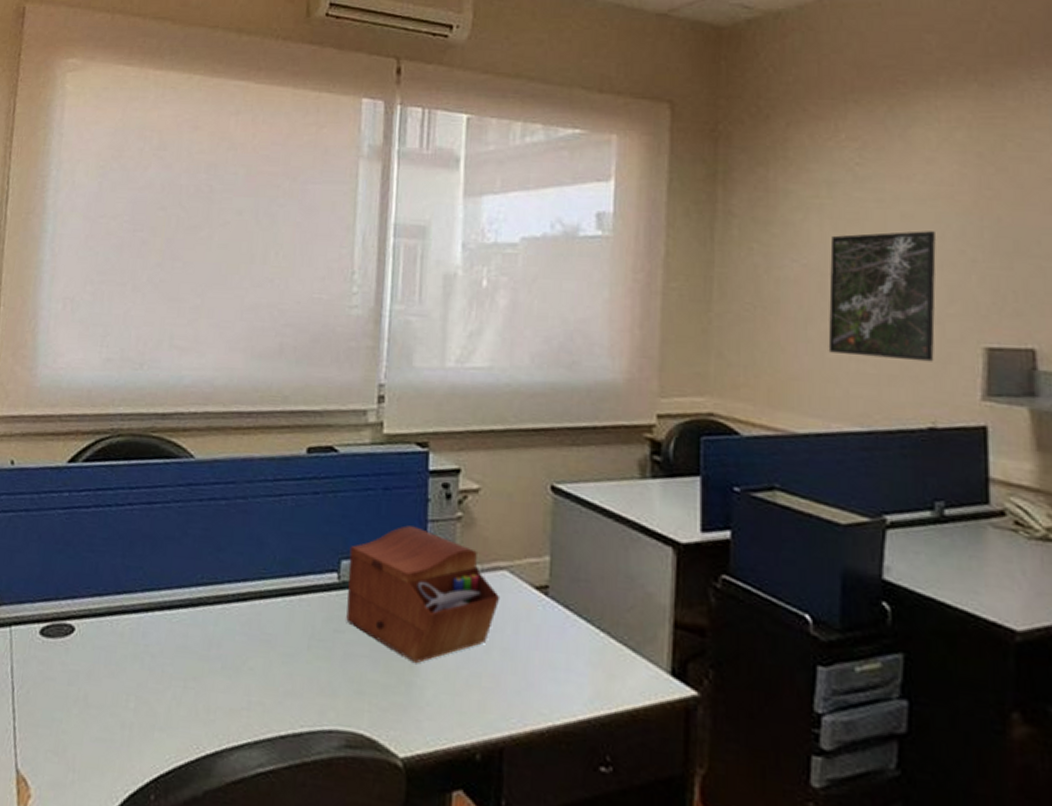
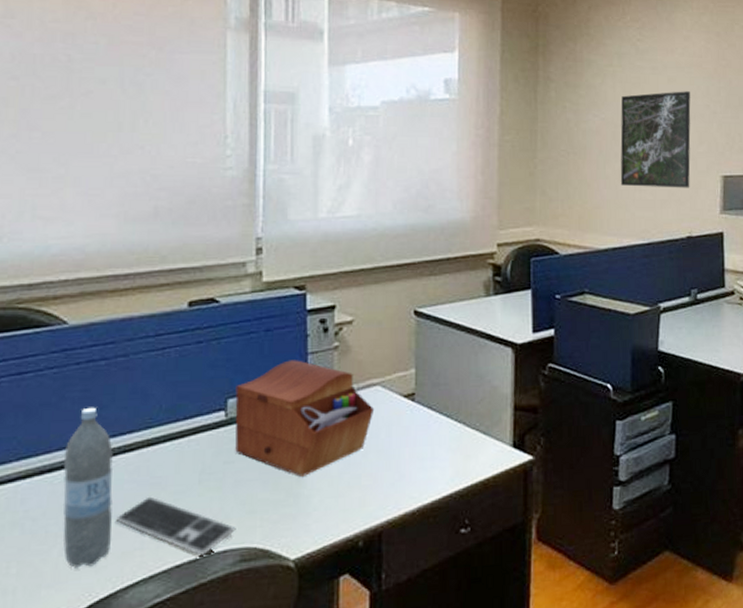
water bottle: none [176,547,228,718] -> present [62,407,113,568]
keyboard: none [225,653,343,731] -> present [115,496,236,555]

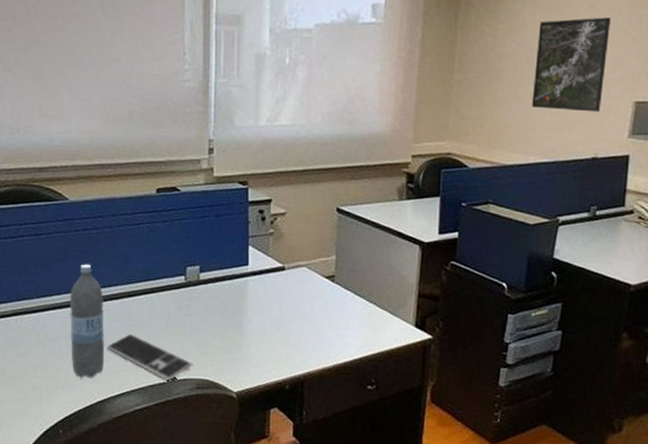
sewing box: present [235,360,375,478] -> none [192,241,301,332]

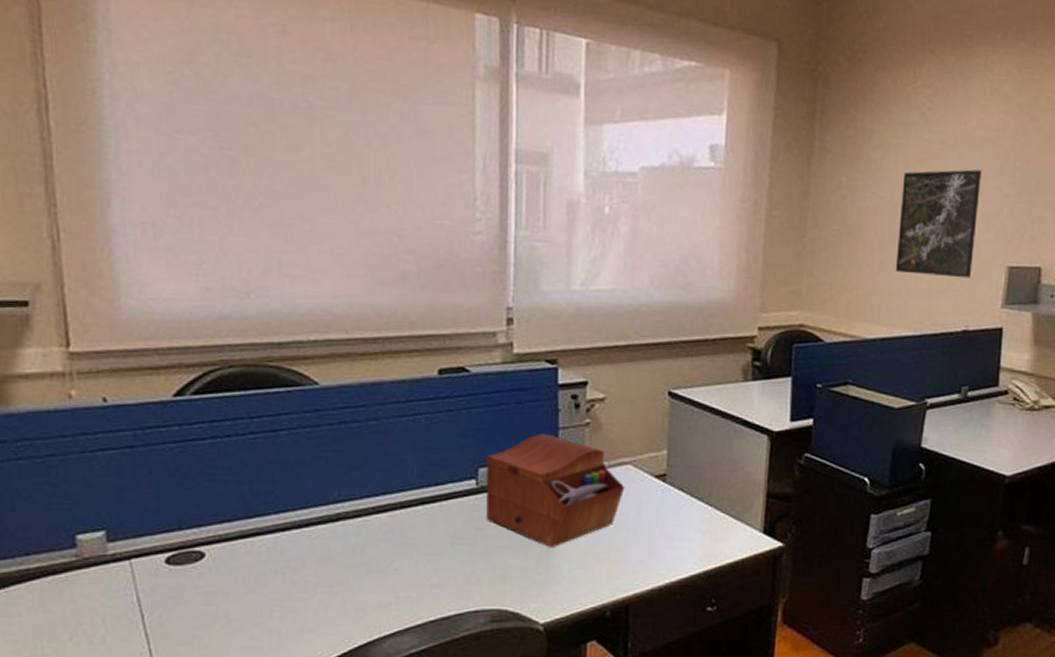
water bottle: present [69,264,105,378] -> none [320,467,369,616]
keyboard: present [106,333,193,380] -> none [371,555,487,613]
sewing box: none [192,241,301,332] -> present [486,434,625,548]

